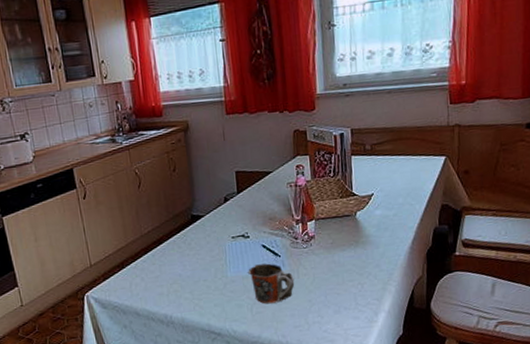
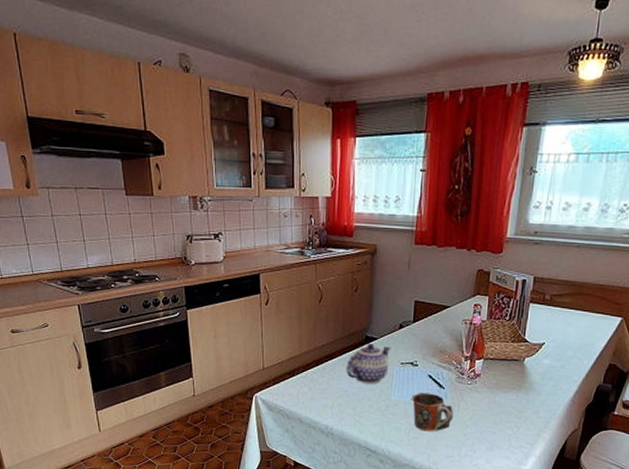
teapot: none [176,221,220,264] -> present [346,344,391,383]

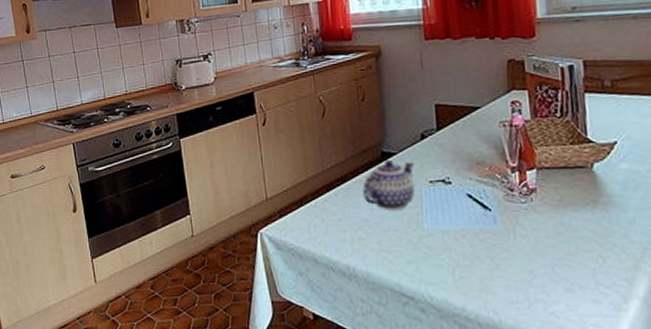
mug: present [410,393,454,432] -> none [448,217,510,268]

